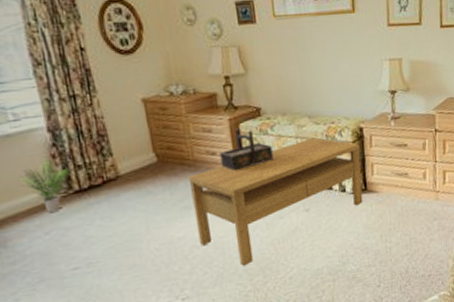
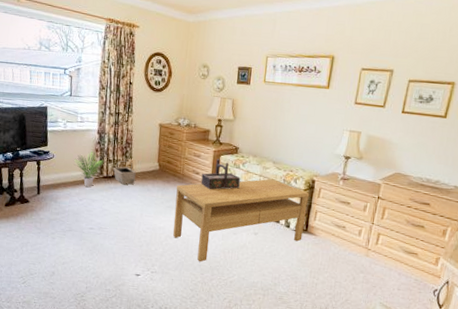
basket: none [88,159,126,196] -> present [113,160,136,185]

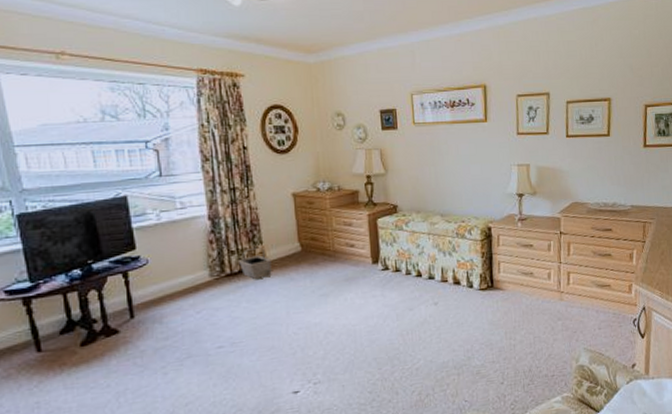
potted plant: present [74,151,104,188] -> none [179,244,223,294]
coffee table: present [173,179,309,263] -> none [328,235,489,355]
decorative box: present [201,159,241,190] -> none [358,223,407,263]

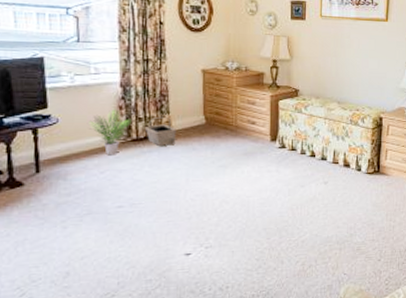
potted plant: none [179,244,223,294] -> present [88,109,131,156]

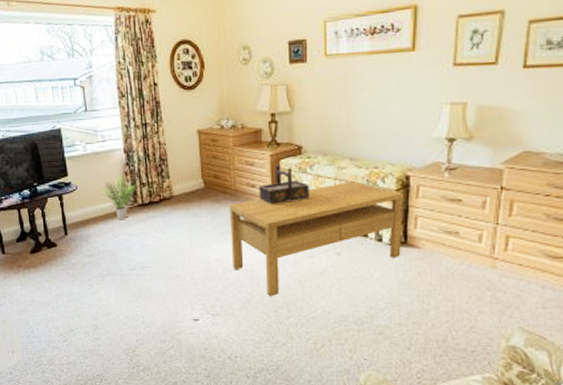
basket: present [146,116,176,147] -> none [149,181,177,212]
coffee table: none [229,121,378,226] -> present [228,181,404,297]
decorative box: none [258,104,303,141] -> present [259,164,309,206]

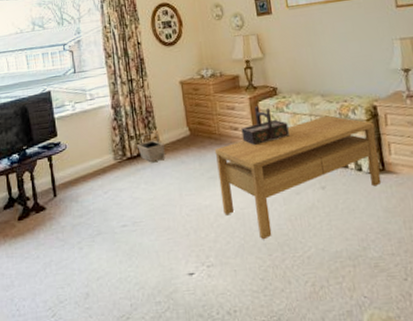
potted plant: present [101,175,136,220] -> none [90,130,125,176]
basket: none [149,181,177,212] -> present [137,132,165,163]

